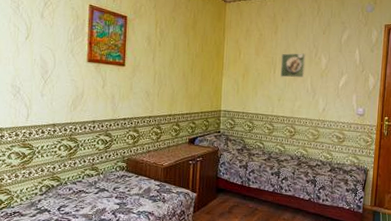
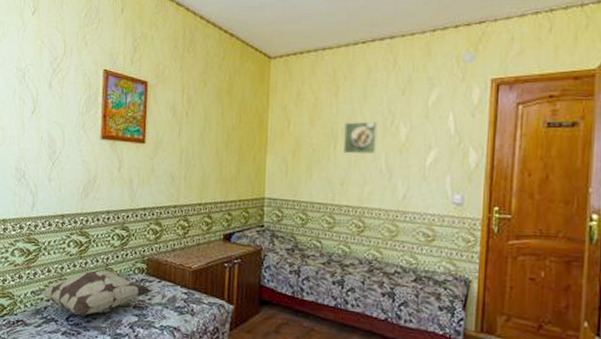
decorative pillow: none [25,168,130,207] -> present [30,270,151,316]

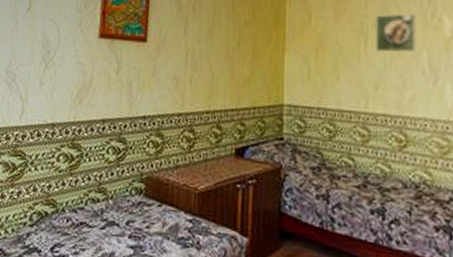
decorative pillow: present [30,270,151,316] -> none [12,189,150,246]

